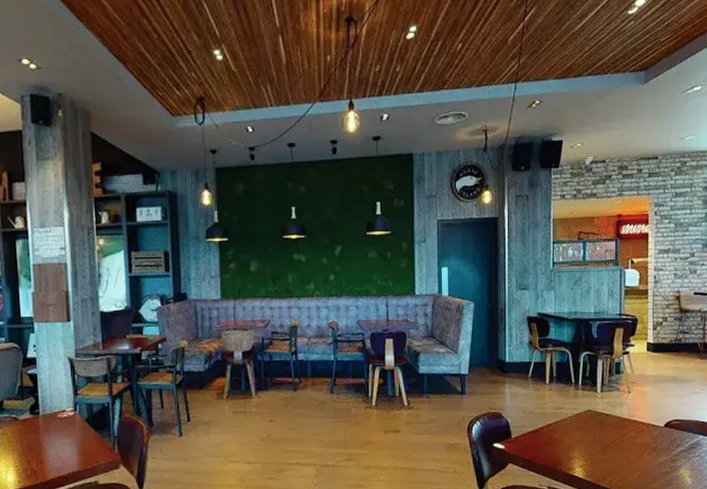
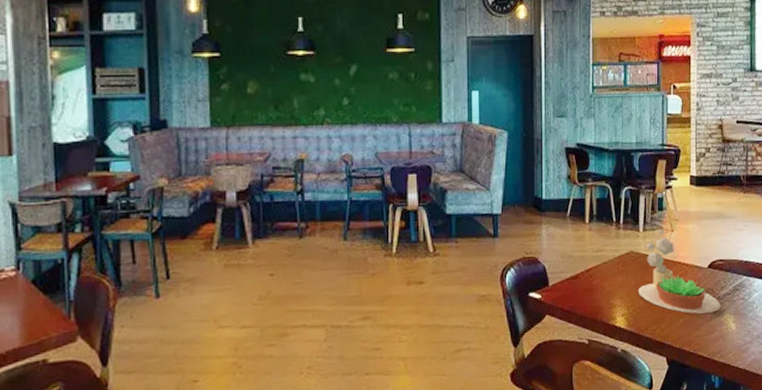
succulent plant: none [595,391,677,469] -> present [637,229,721,314]

